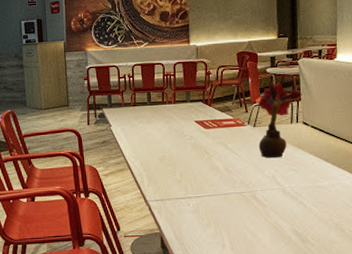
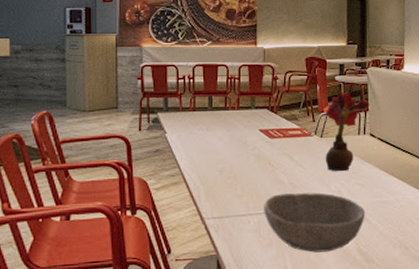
bowl: none [201,177,300,233] -> present [264,192,366,253]

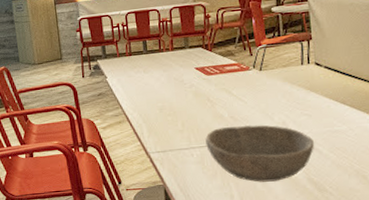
flower: present [325,90,370,171] -> none [263,21,313,103]

